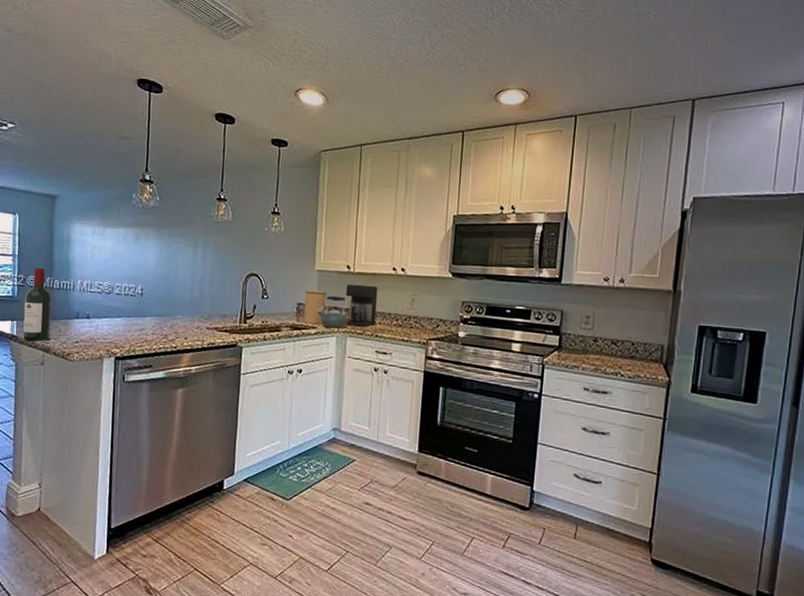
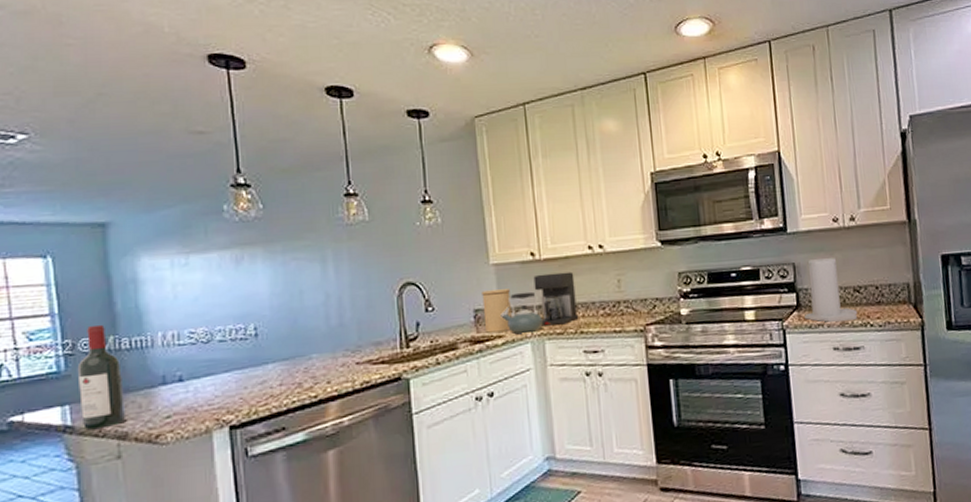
paper towel: none [563,310,612,369] -> present [804,257,858,323]

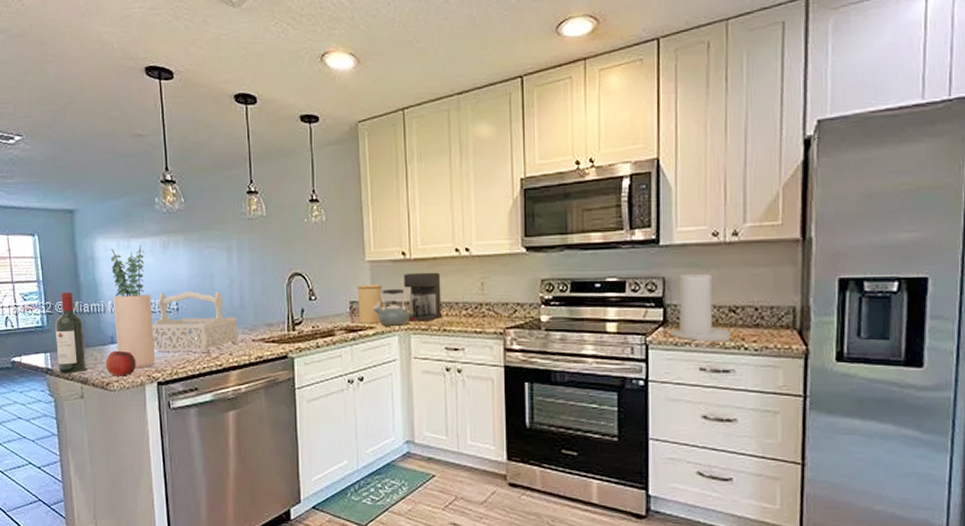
fruit: none [153,392,199,426] -> present [105,350,136,376]
vase: none [161,261,227,412] -> present [110,245,156,368]
decorative basket: none [220,309,338,389] -> present [152,291,238,354]

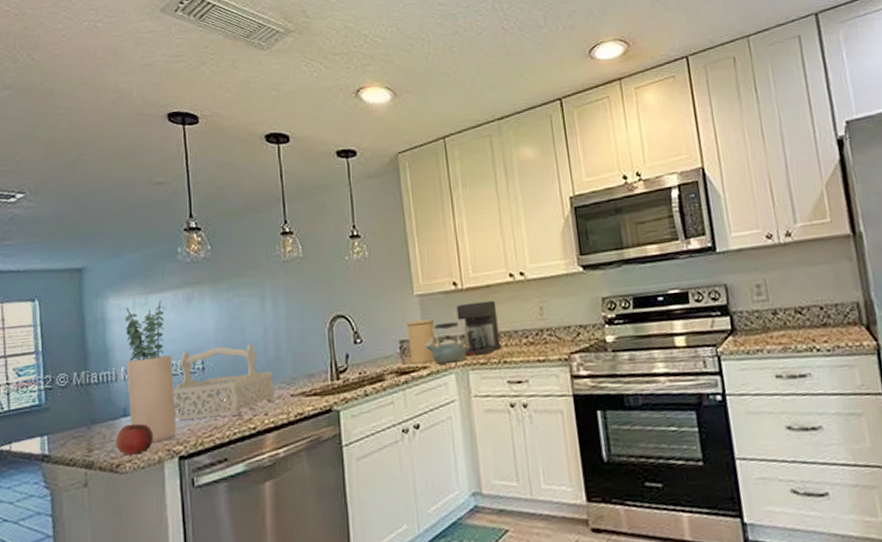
wine bottle: present [54,291,87,374] -> none [54,360,93,460]
paper towel: present [671,273,731,343] -> none [740,277,801,349]

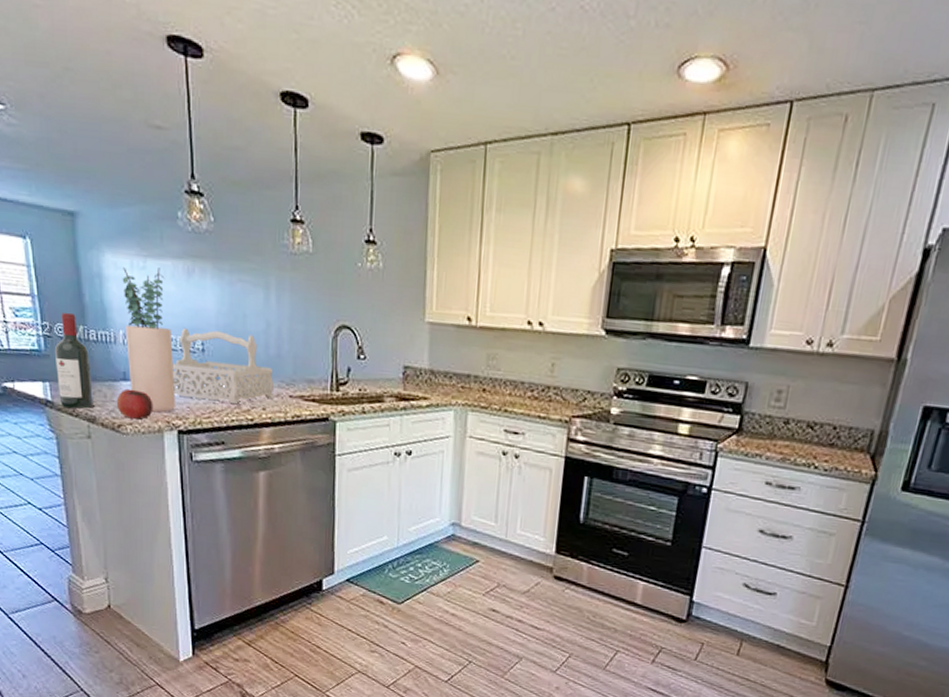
wine bottle: none [54,360,93,460] -> present [54,312,95,409]
canister: present [407,319,436,364] -> none [411,348,441,394]
kettle: present [425,321,467,365] -> none [428,357,469,401]
coffee maker: present [456,300,502,357] -> none [465,342,508,400]

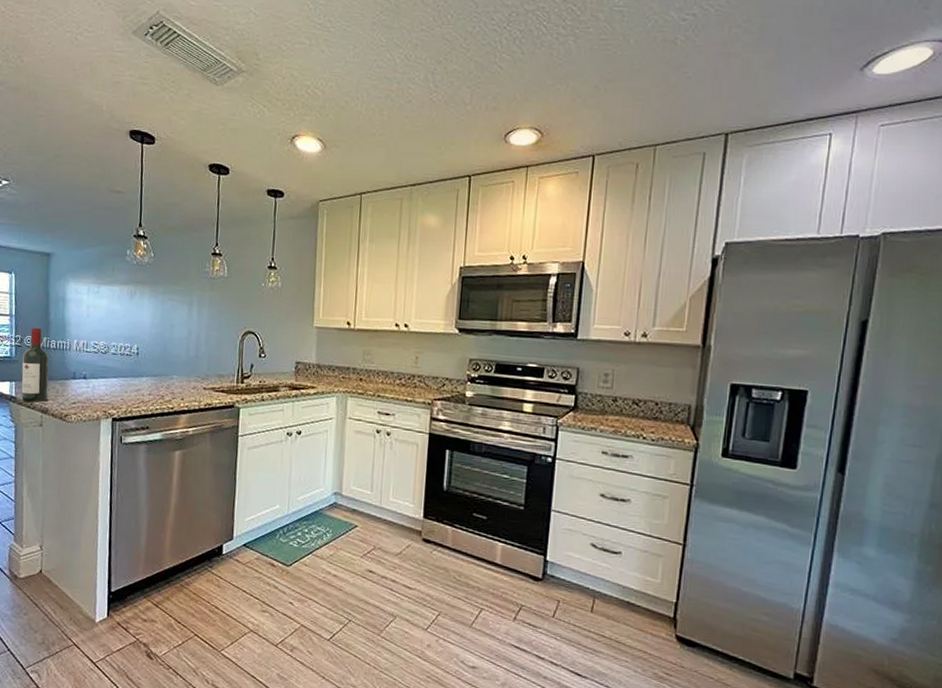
fruit: present [116,388,153,419] -> none [65,385,95,410]
vase: present [122,267,176,413] -> none [77,292,115,404]
decorative basket: present [172,327,273,405] -> none [111,336,191,396]

